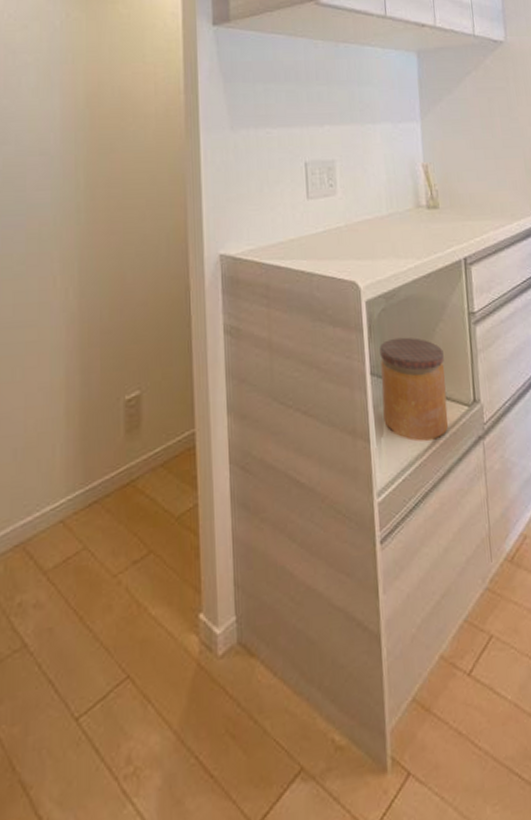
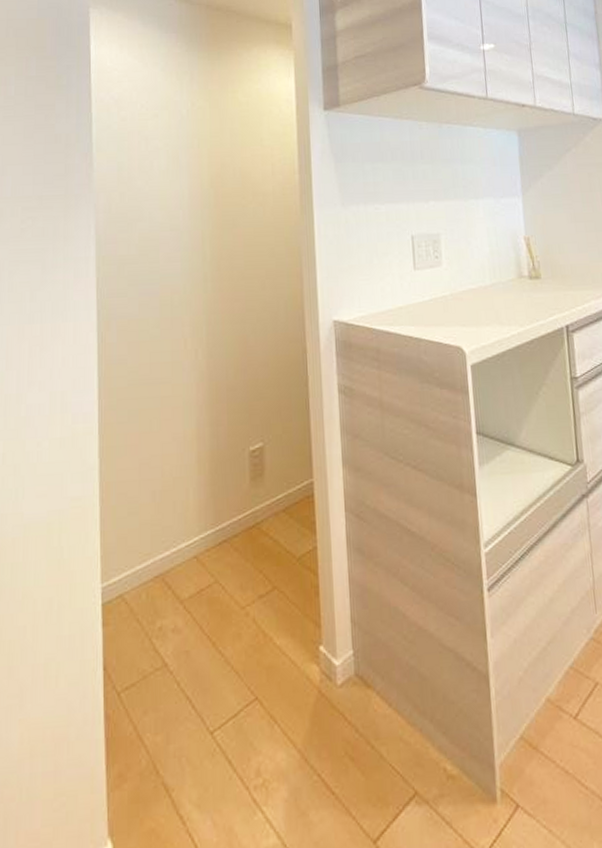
jar: present [379,337,449,441] -> none [485,399,553,497]

